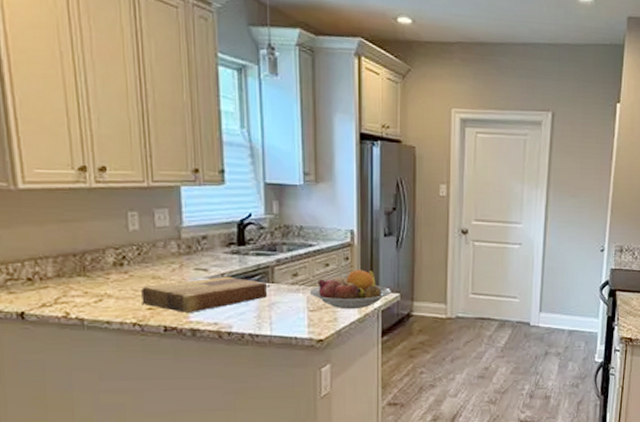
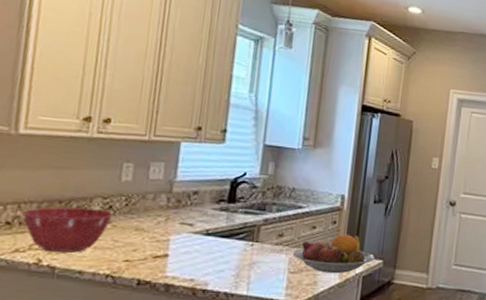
mixing bowl: none [41,260,129,305] -> present [22,207,114,253]
cutting board: present [141,276,268,313] -> none [119,232,252,267]

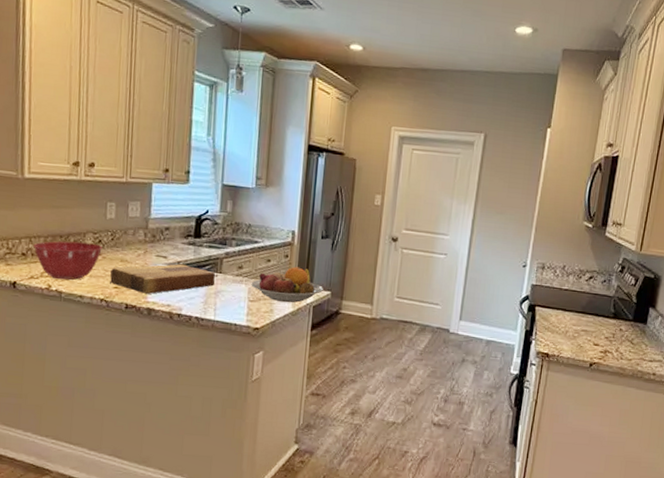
cutting board: none [119,232,252,267] -> present [110,264,216,294]

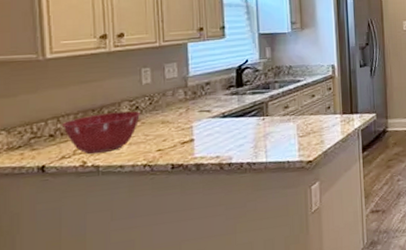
cutting board: present [110,264,216,294] -> none [152,114,263,151]
fruit bowl: present [251,266,324,303] -> none [299,96,369,132]

